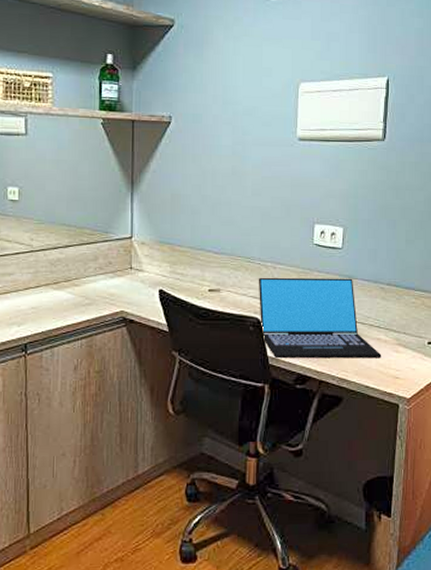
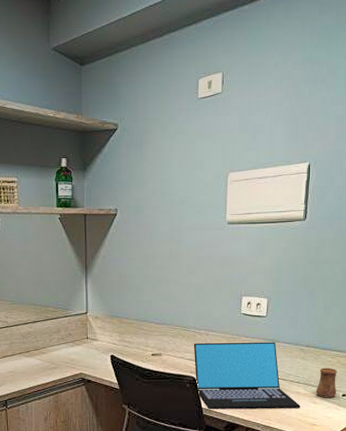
cup: none [398,310,422,346] -> present [316,367,337,398]

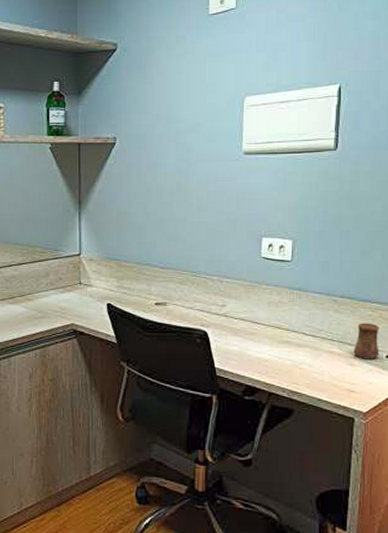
laptop: present [193,342,301,410] -> none [204,291,335,372]

